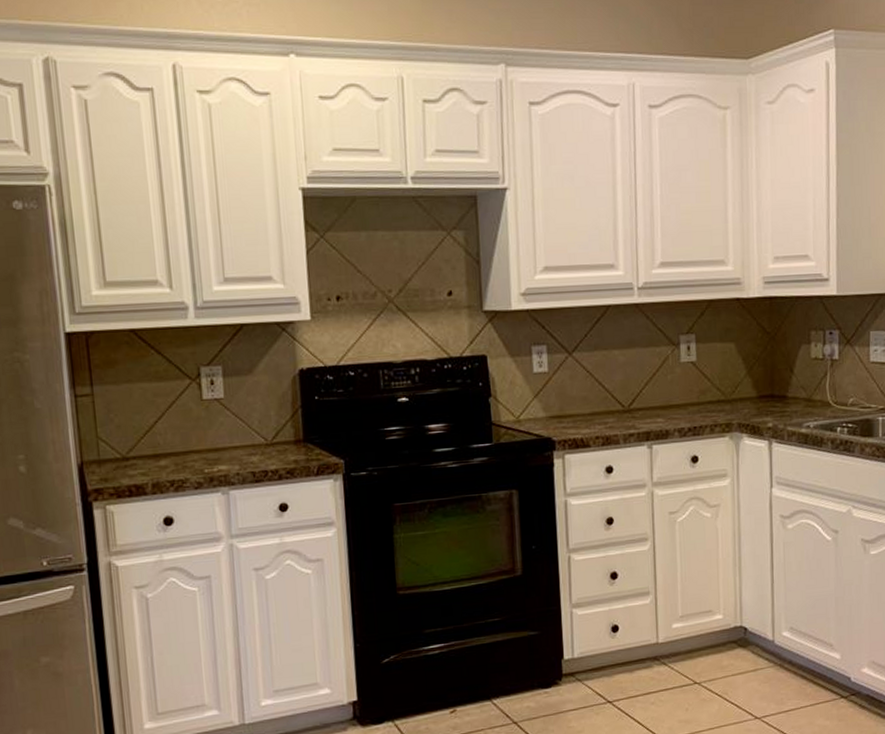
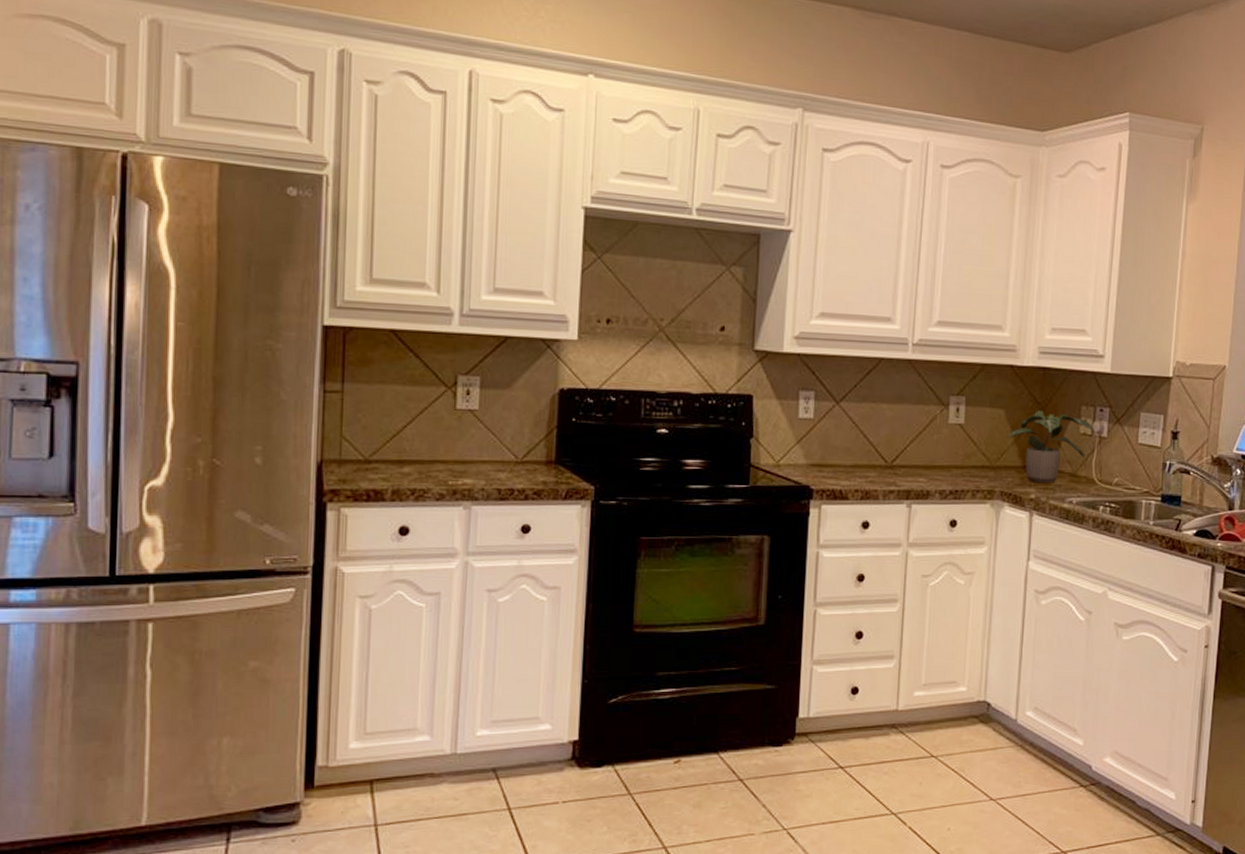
potted plant: none [739,339,827,411] -> present [1007,410,1095,484]

